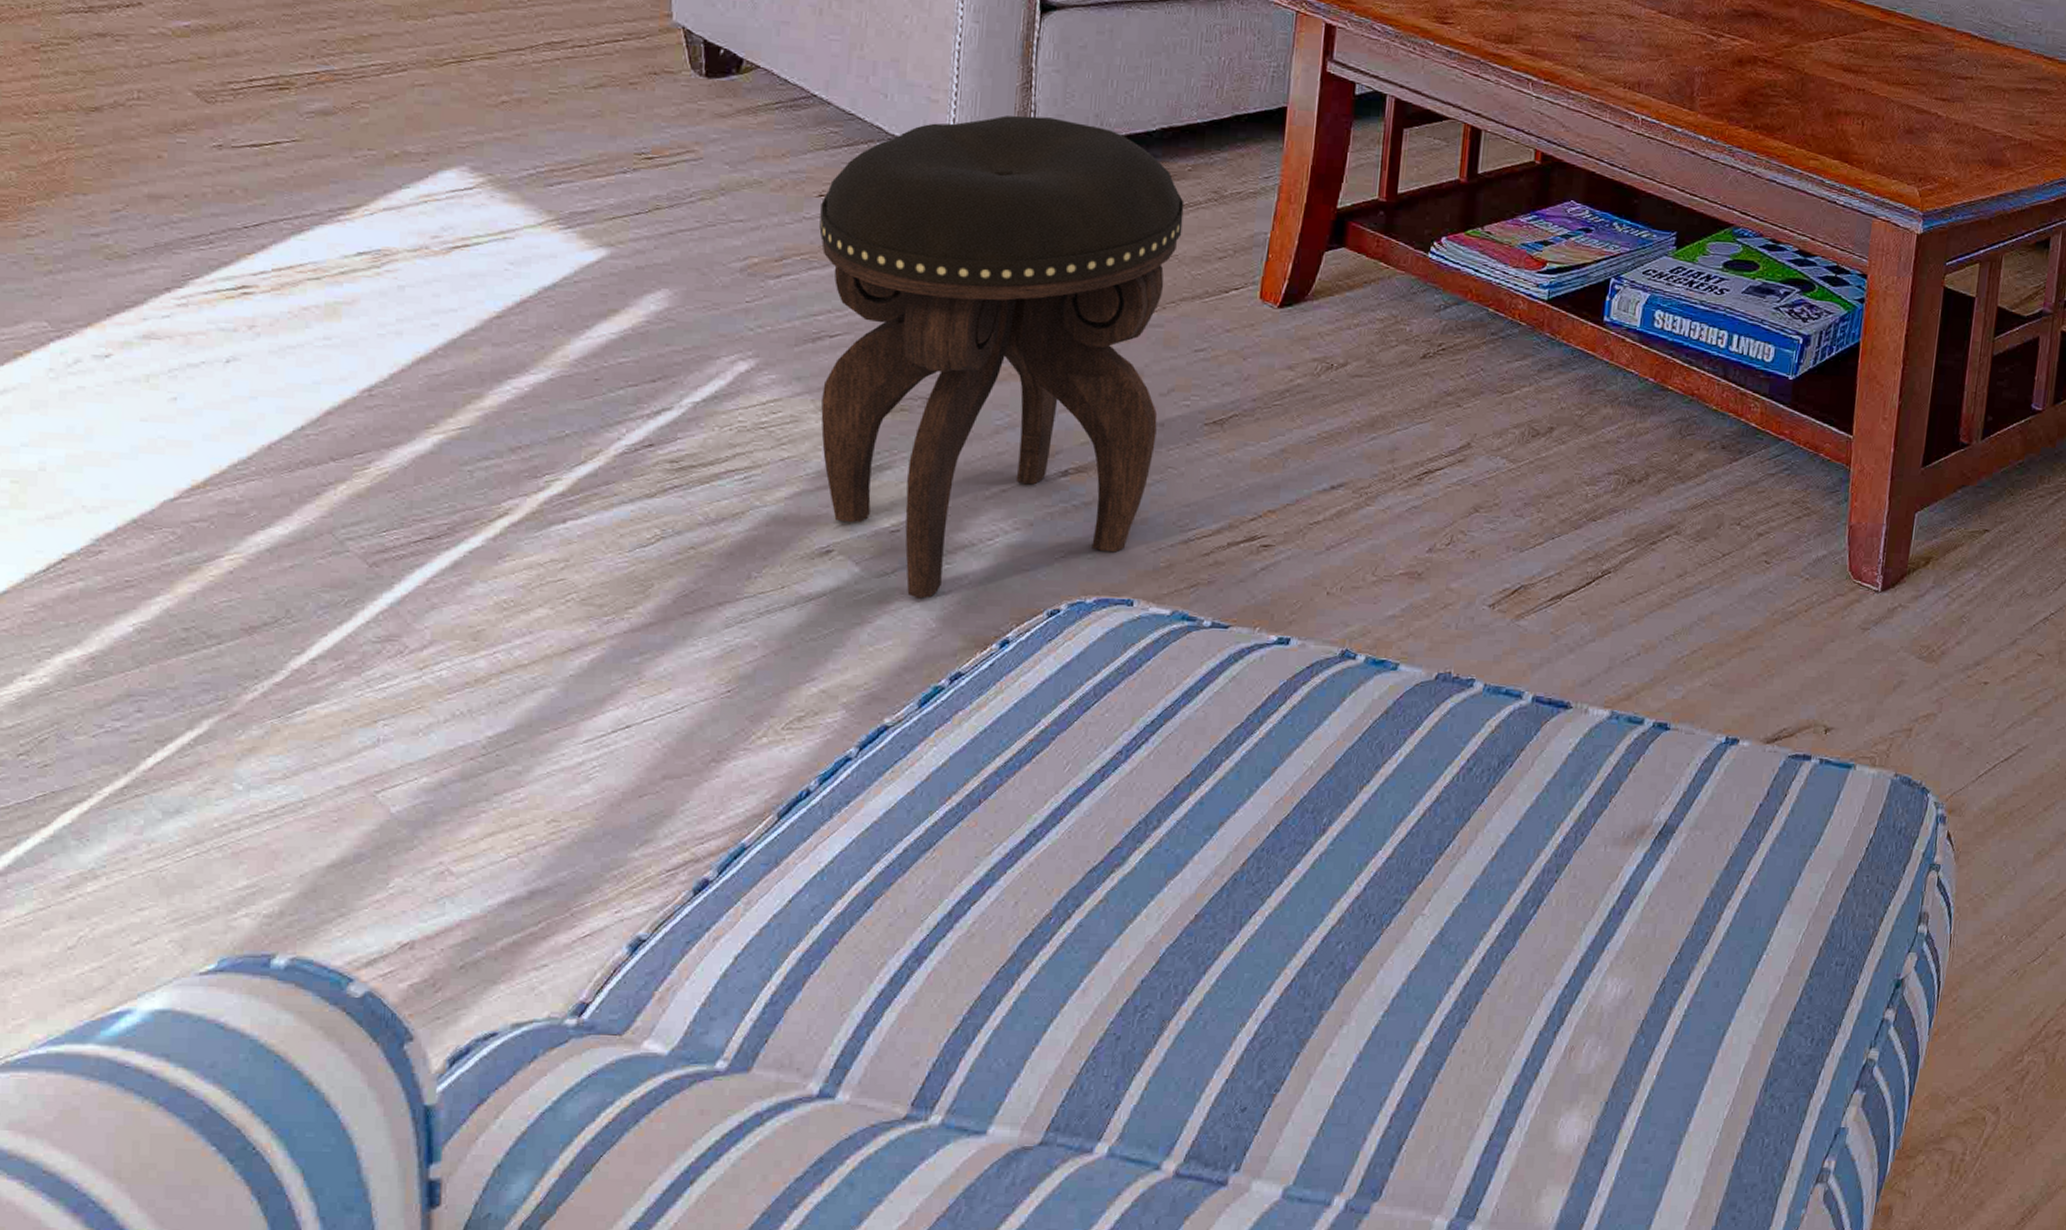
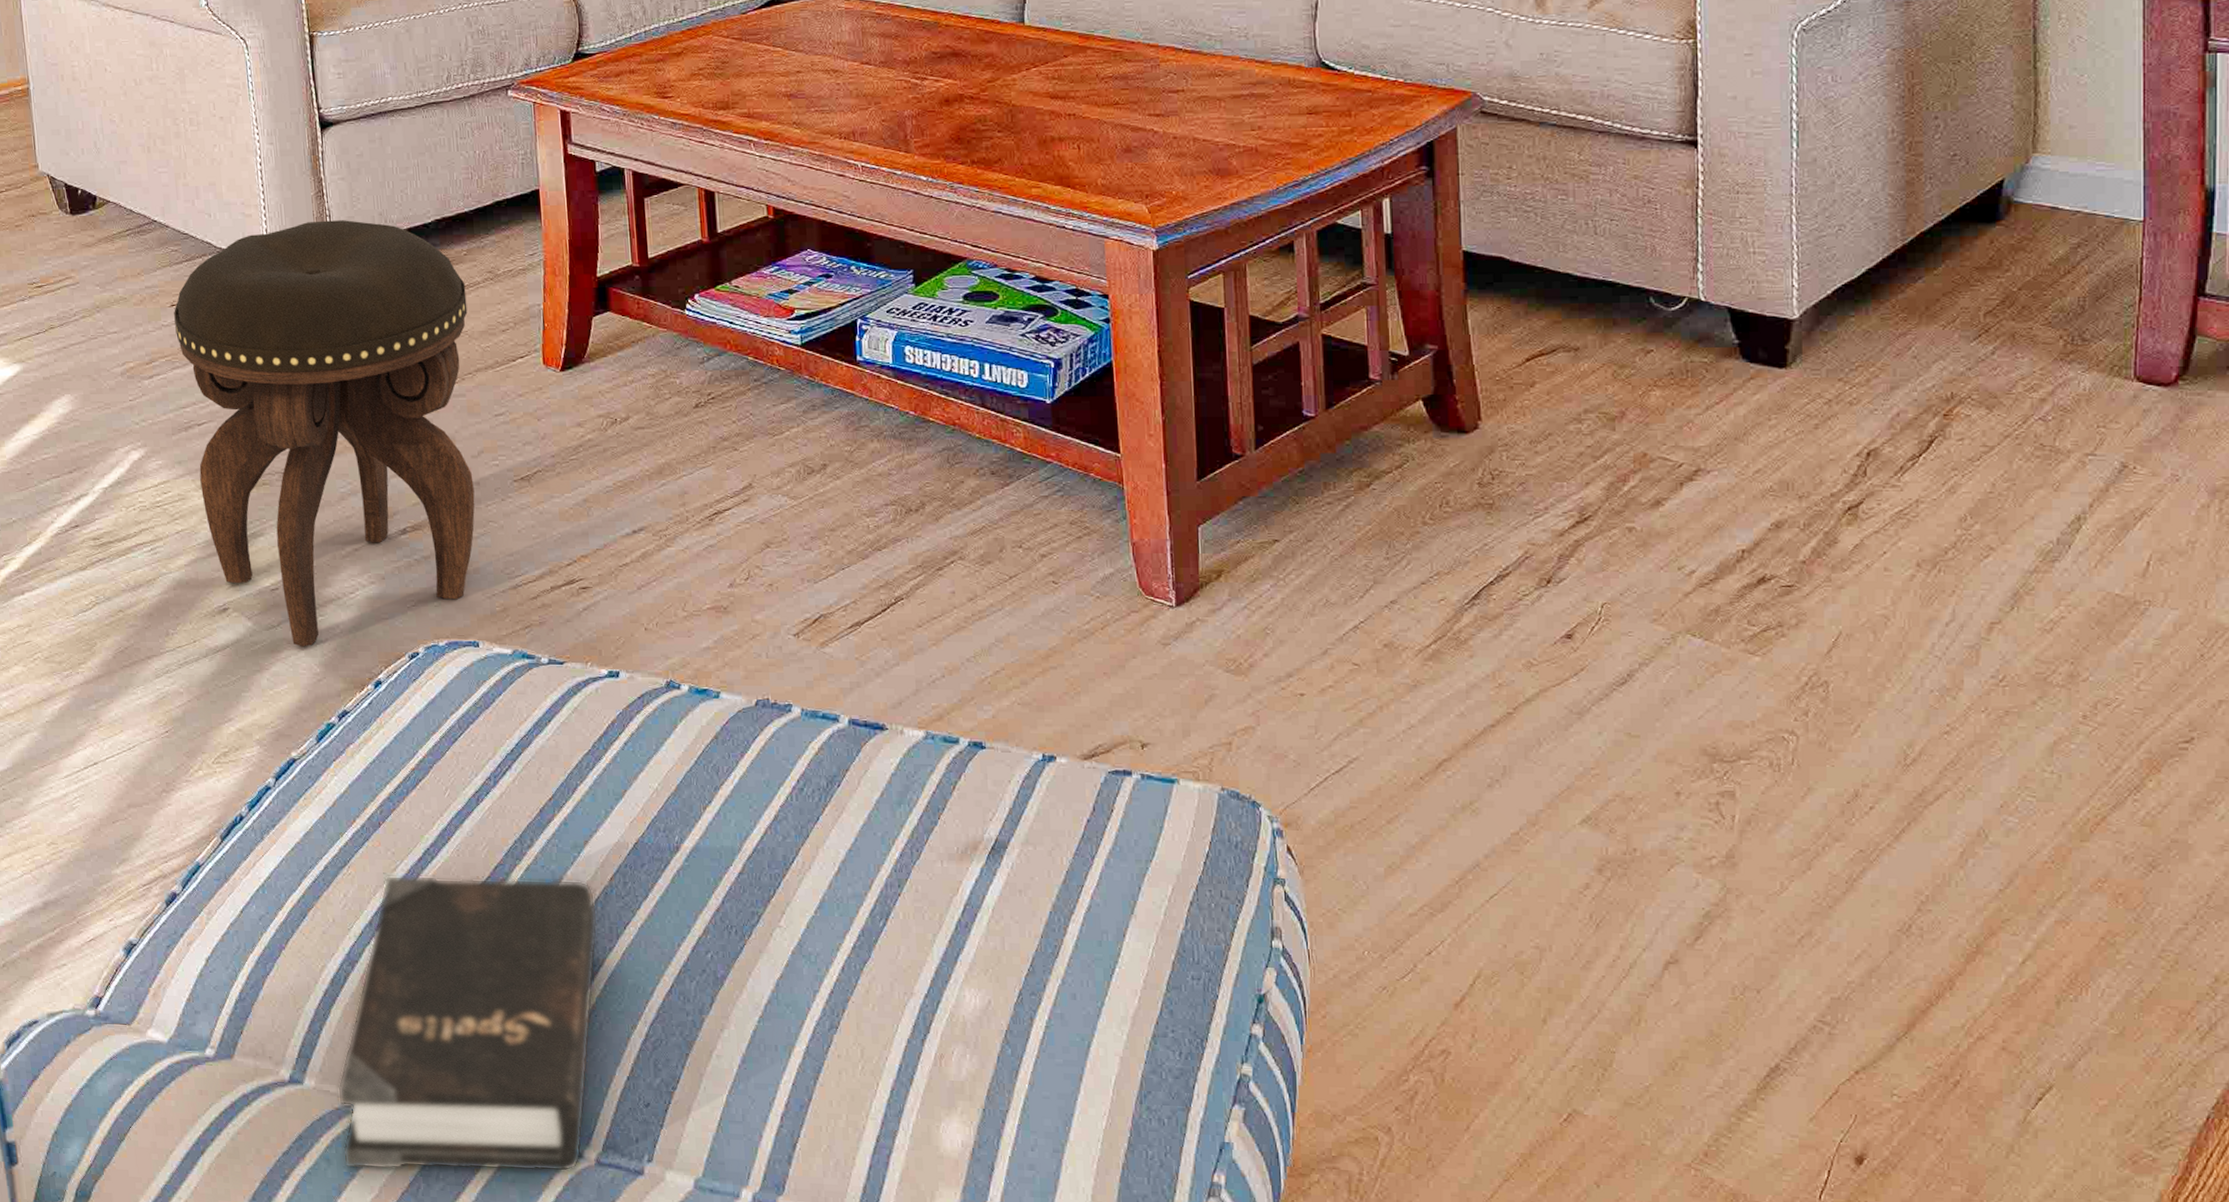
hardback book: none [870,859,1223,1194] -> present [337,875,599,1172]

